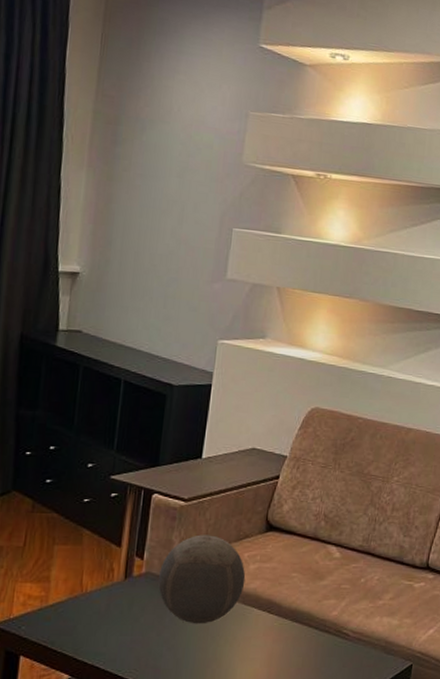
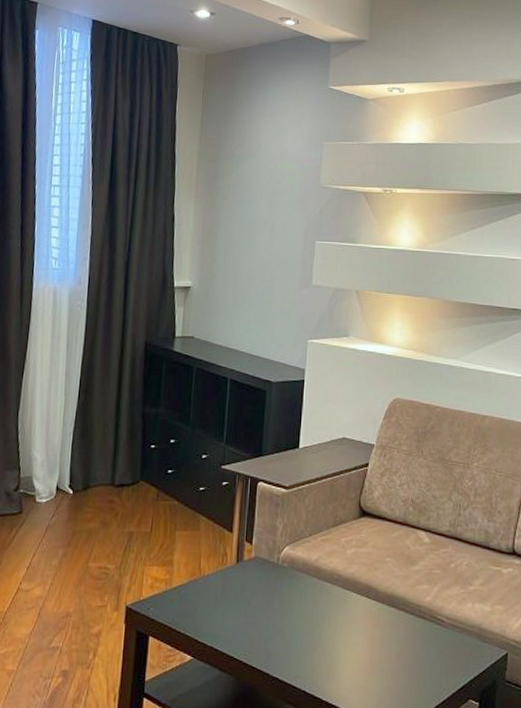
decorative orb: present [158,534,246,624] -> none [266,520,344,608]

